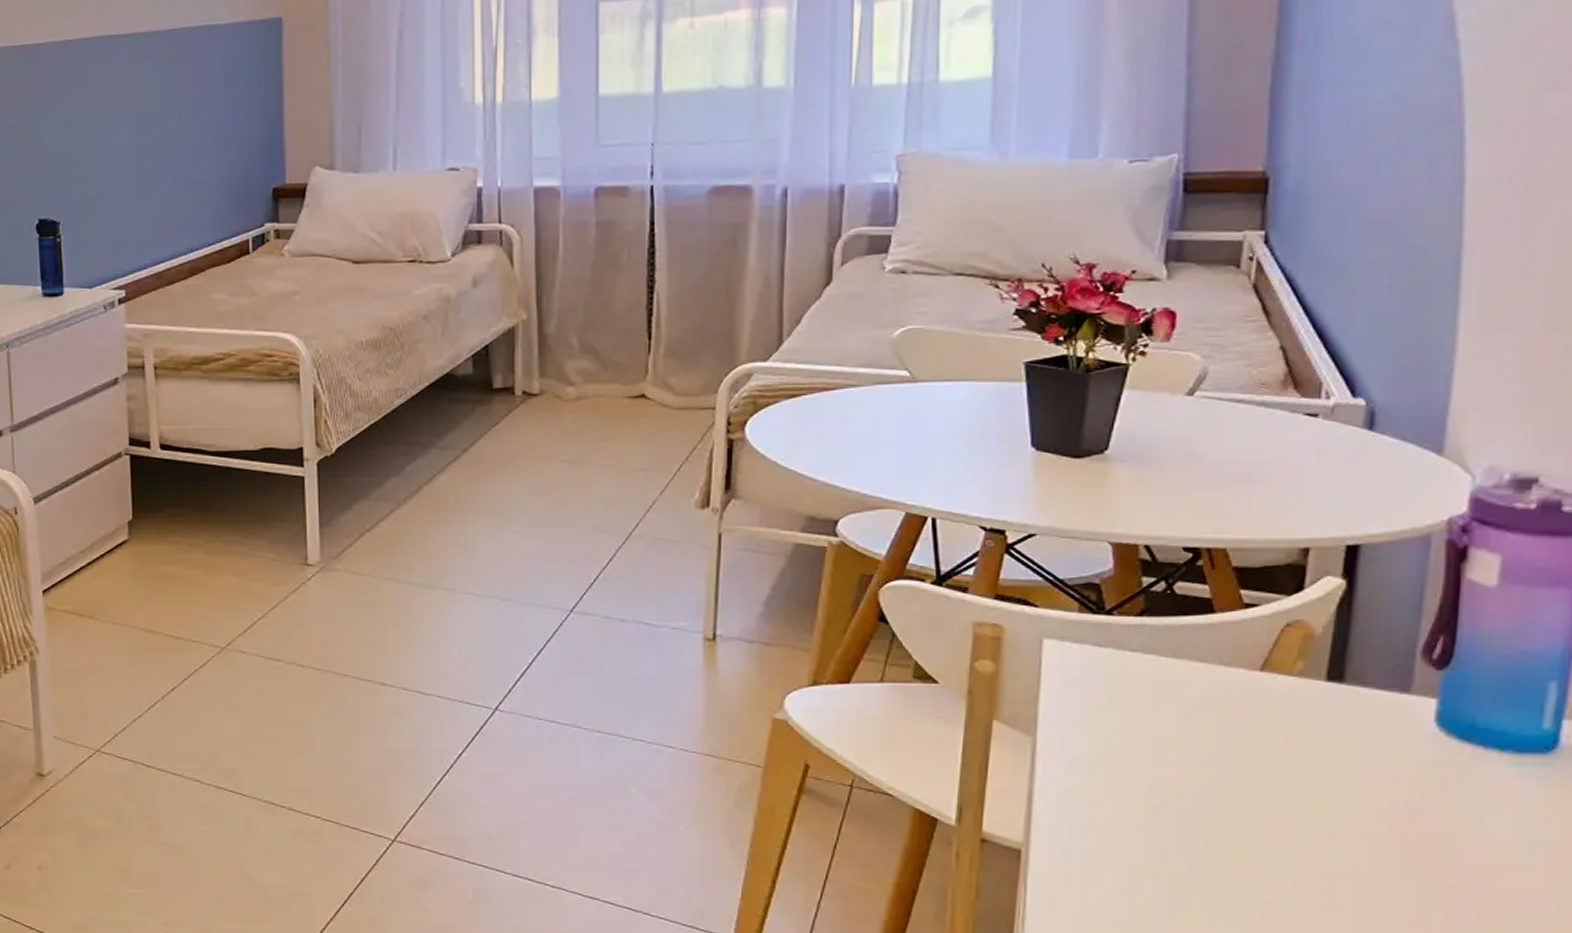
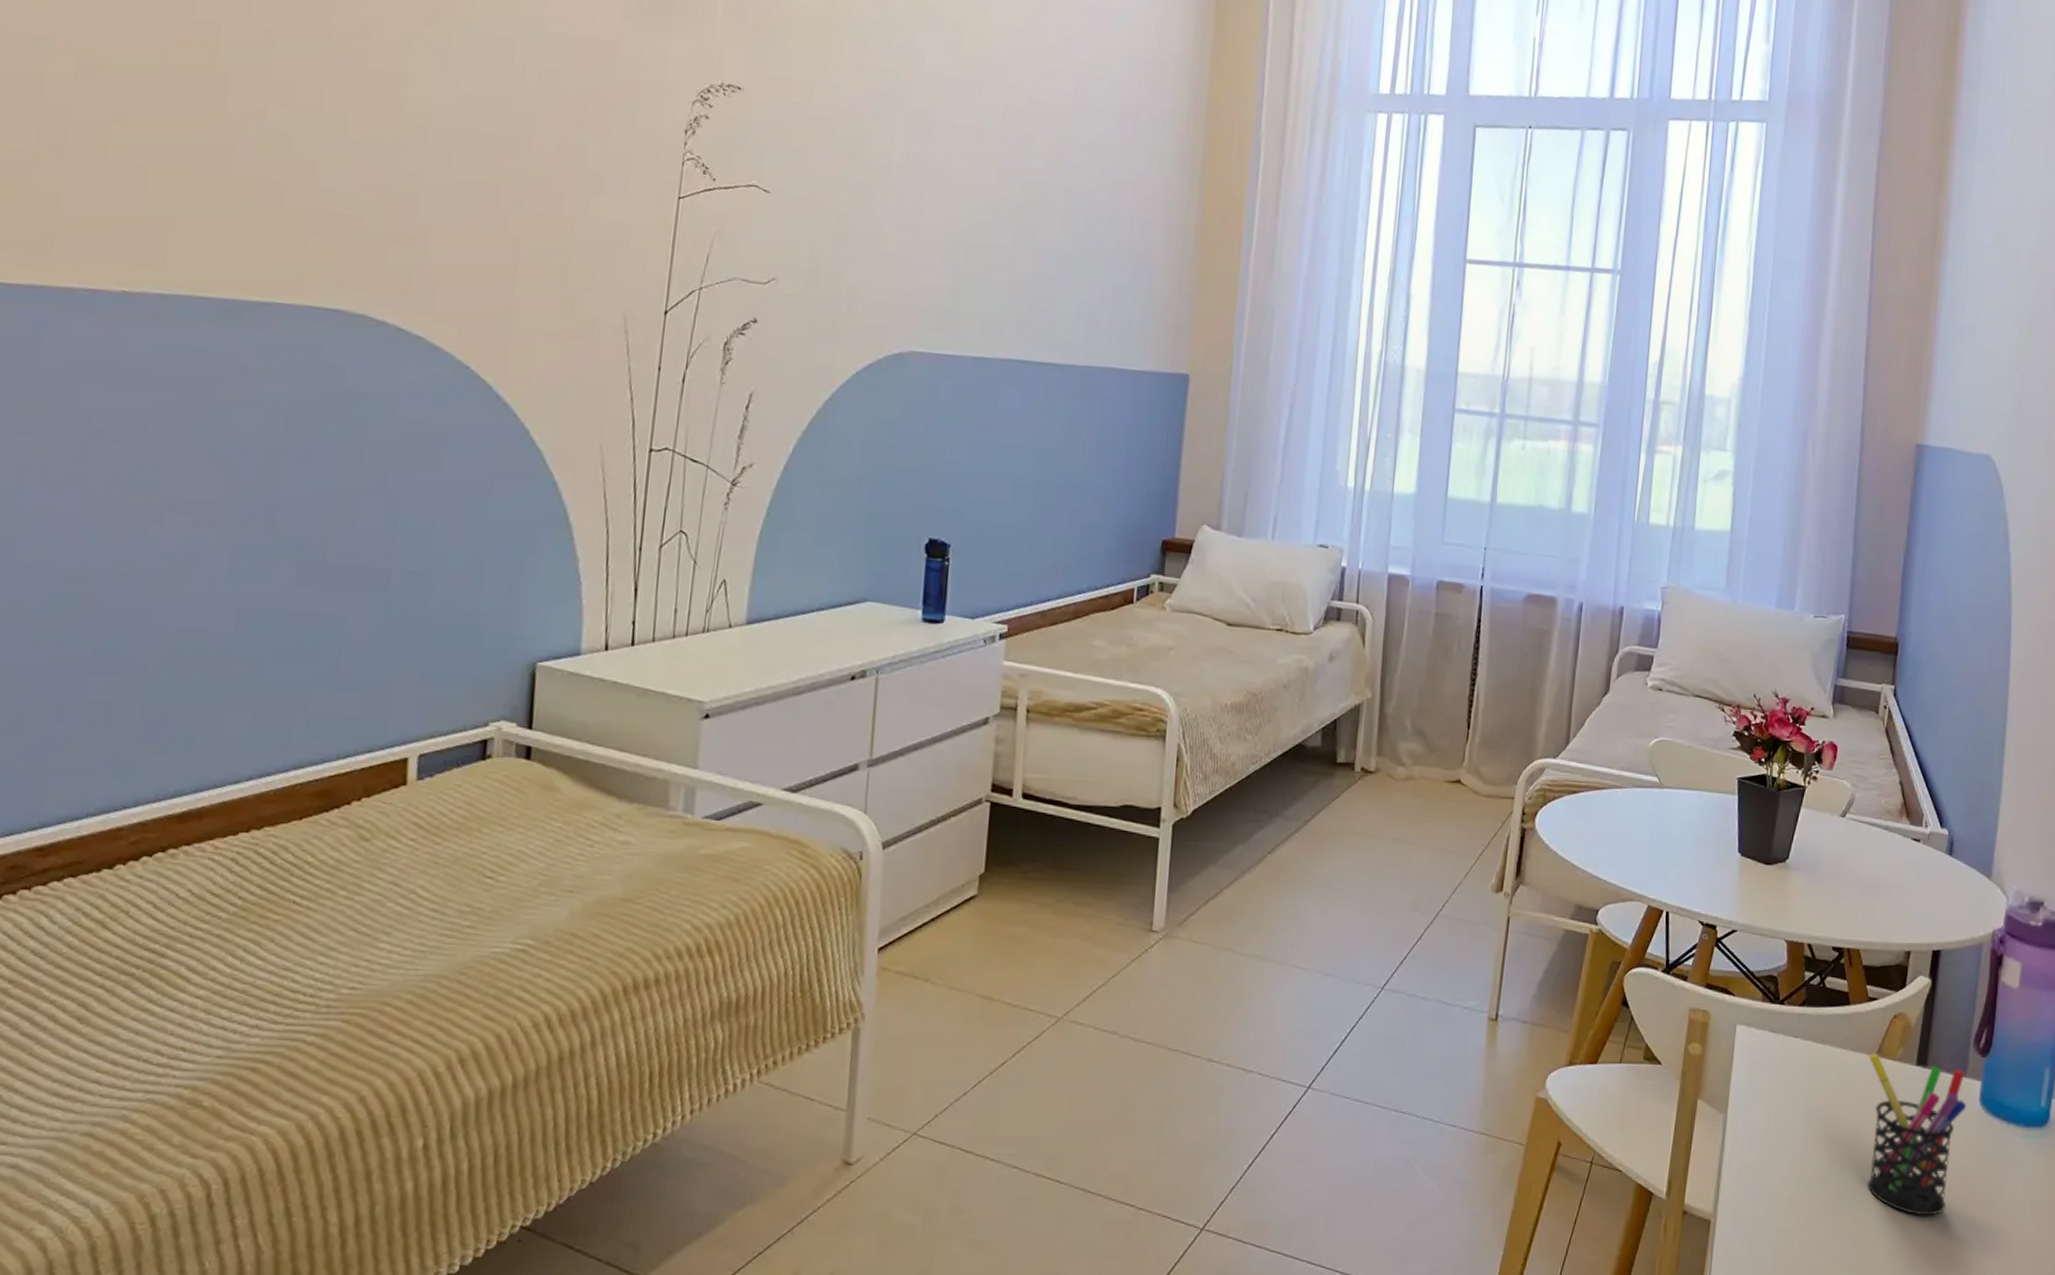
pen holder: none [1249,668,1414,855] -> present [1867,1053,1967,1216]

